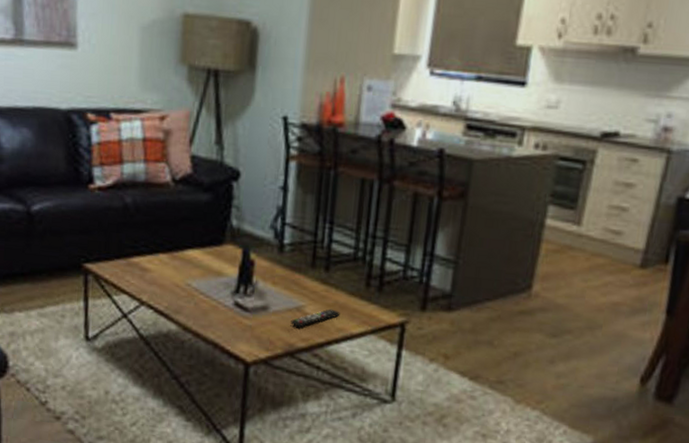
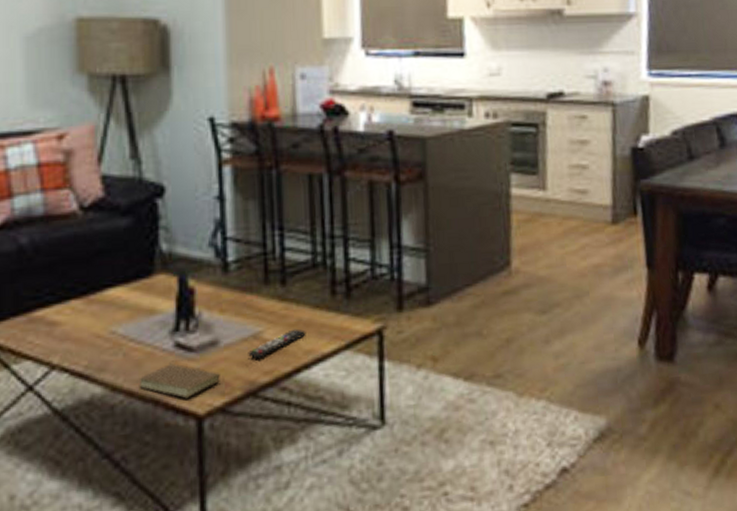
book: none [204,315,267,347] -> present [138,360,220,399]

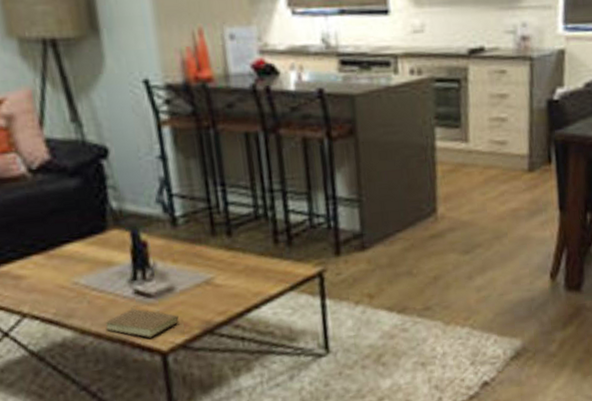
remote control: present [248,329,306,359] -> none [202,274,254,302]

